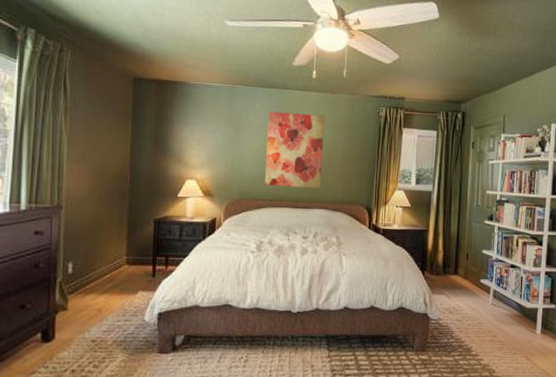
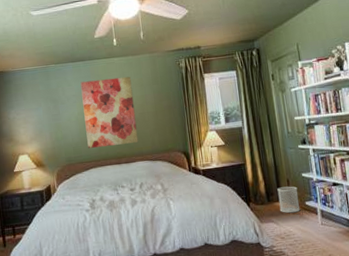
wastebasket: none [454,260,475,289] -> present [277,186,301,214]

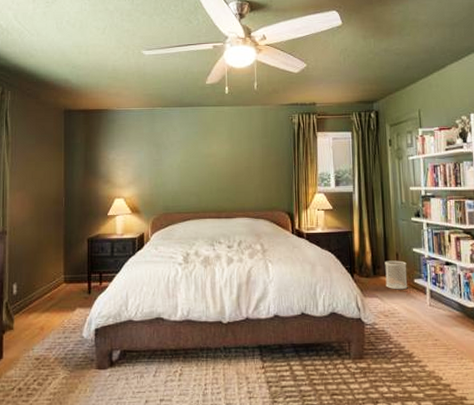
wall art: present [80,76,139,148] -> none [187,127,241,198]

